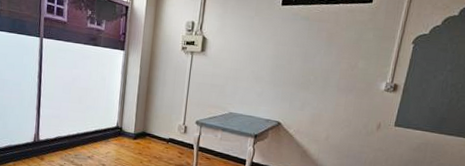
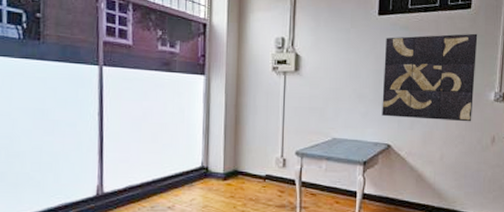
wall art: none [275,26,376,108] -> present [382,33,478,122]

